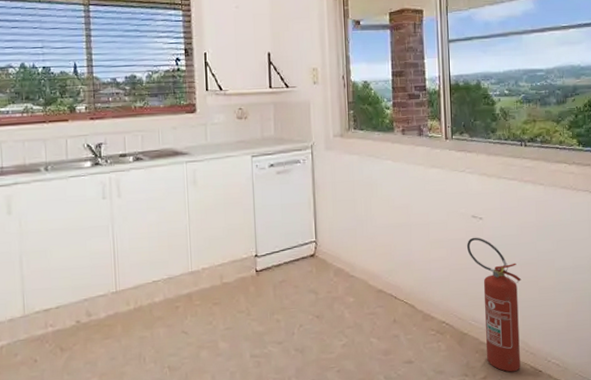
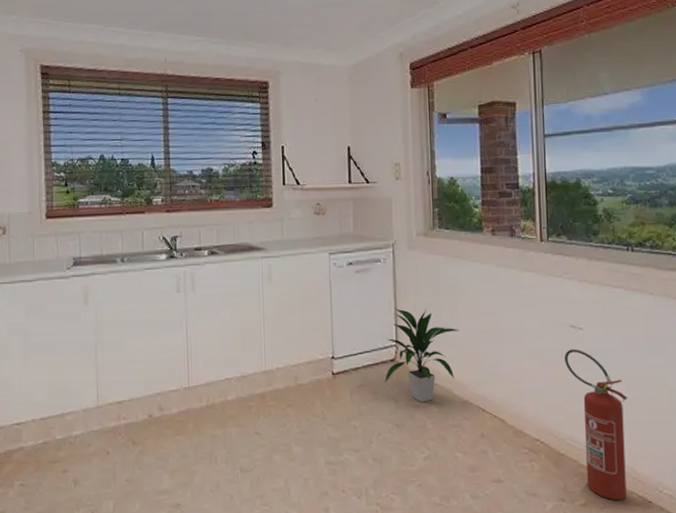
indoor plant: none [305,206,374,294] -> present [385,308,460,402]

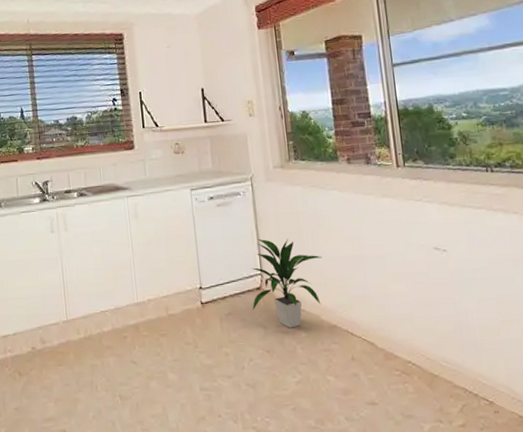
fire extinguisher: present [565,349,628,501] -> none [430,270,507,421]

